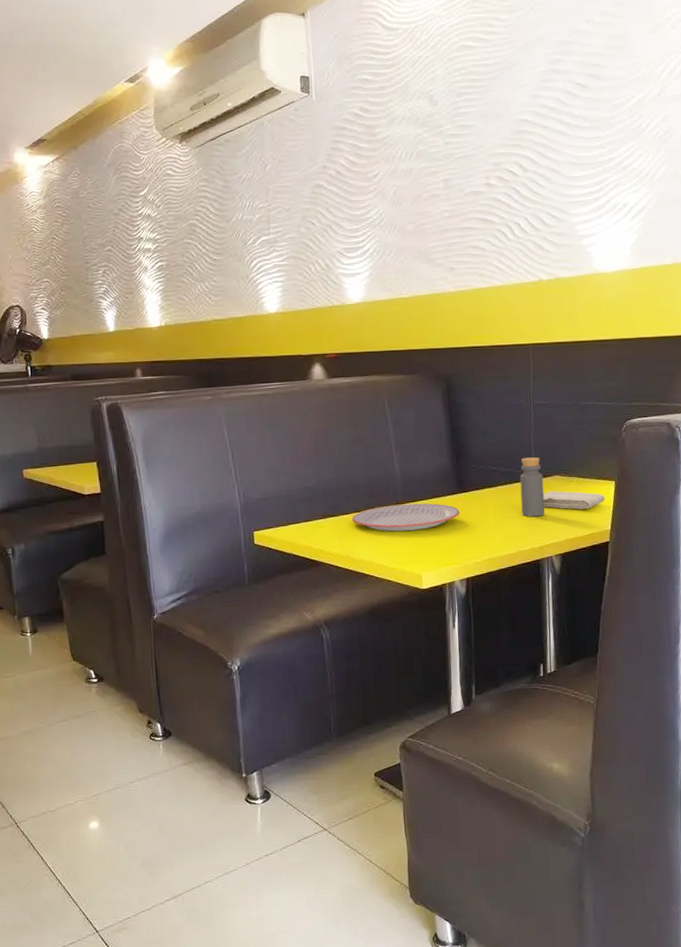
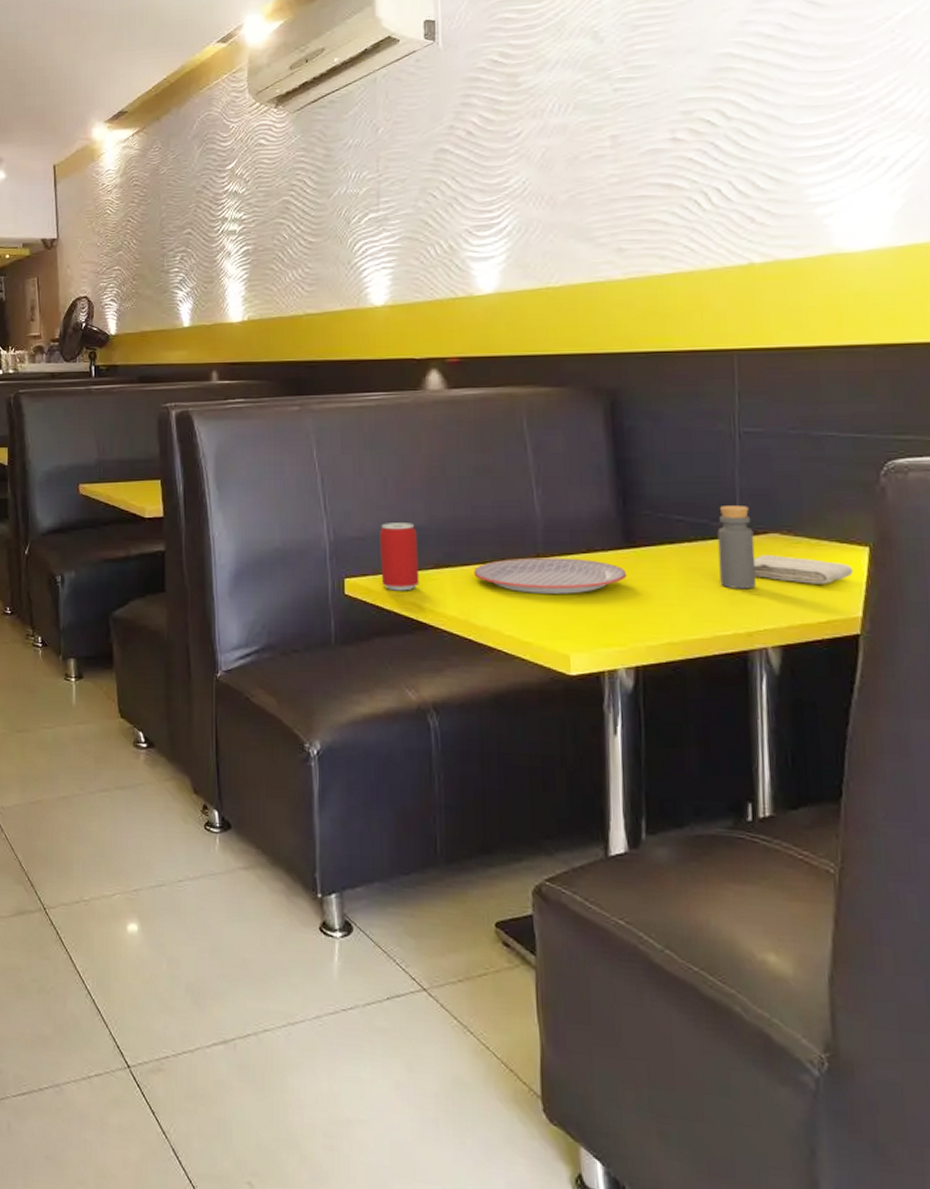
beer can: none [280,484,311,538] -> present [380,523,419,591]

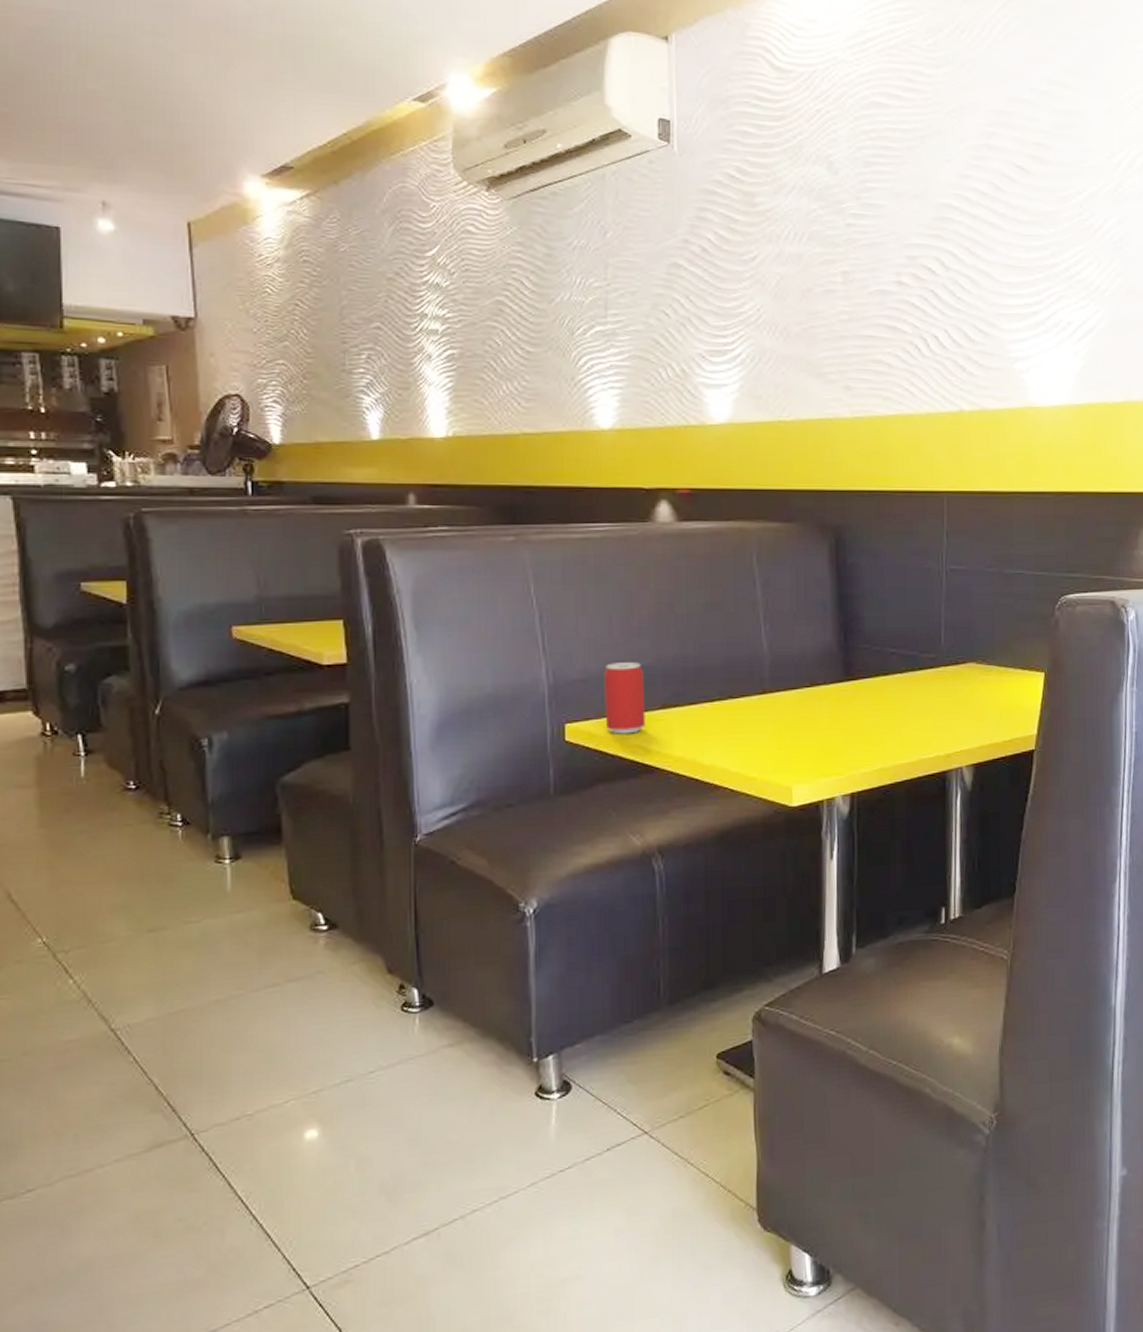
plate: present [474,557,627,594] -> none [702,692,846,729]
bottle: present [717,506,756,589] -> none [925,638,956,715]
washcloth: present [754,555,854,584] -> none [954,683,1032,707]

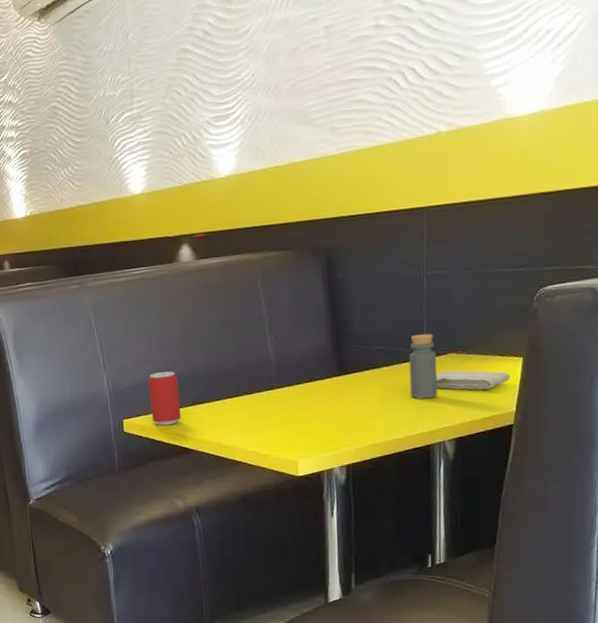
bottle: none [925,638,956,715] -> present [409,334,438,399]
washcloth: none [954,683,1032,707] -> present [436,370,511,390]

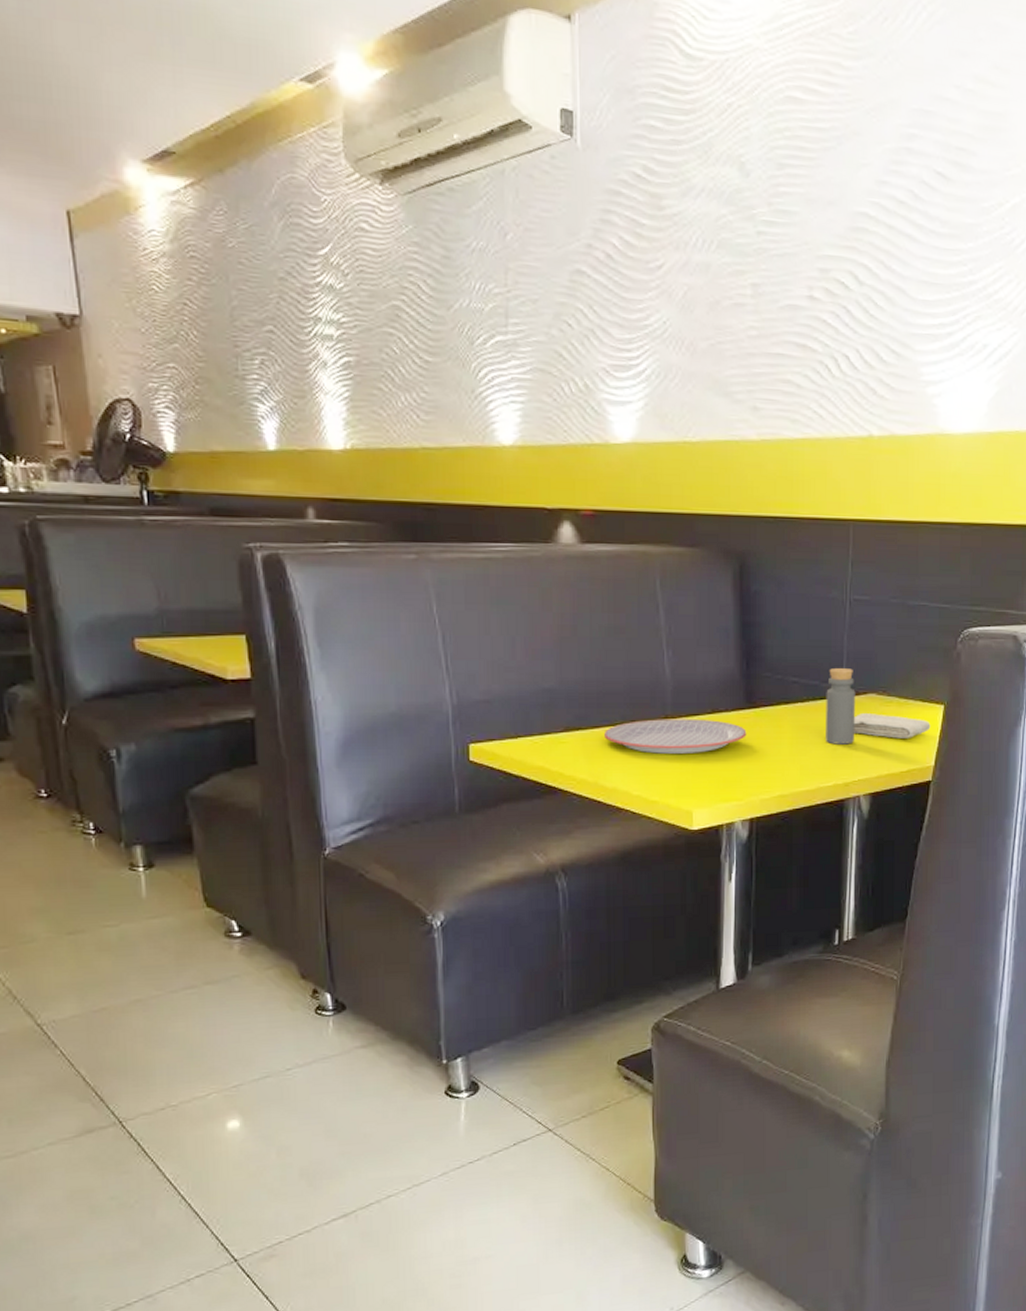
beer can: present [148,371,181,426] -> none [507,685,549,755]
plate: none [223,387,340,418] -> present [604,719,747,754]

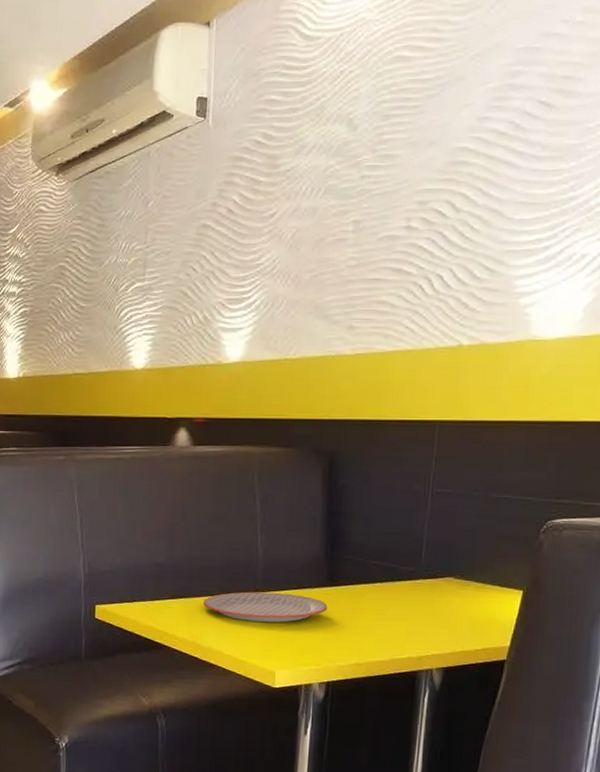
bottle: present [826,668,856,745] -> none [402,553,433,622]
washcloth: present [854,713,931,738] -> none [430,595,508,620]

